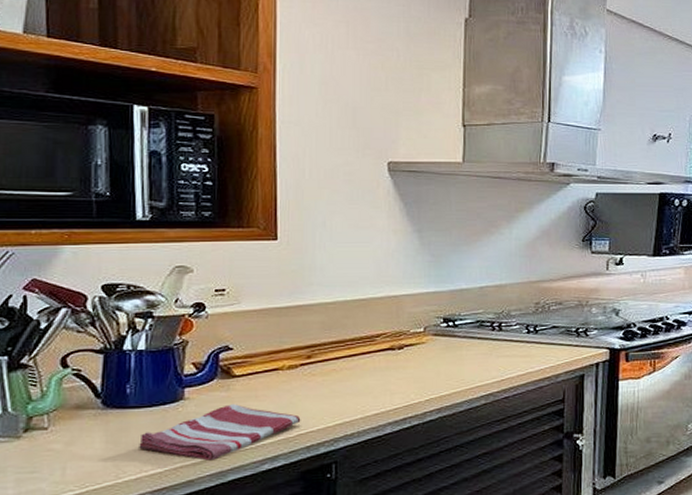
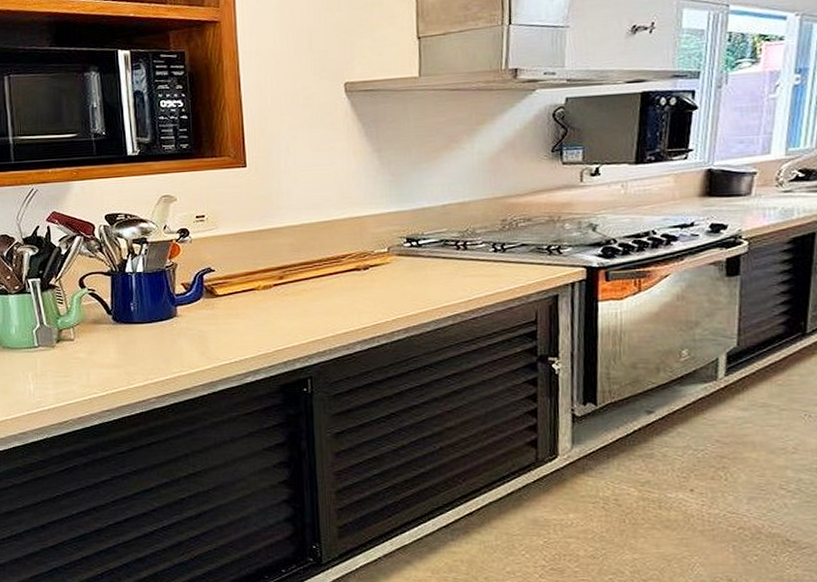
dish towel: present [139,404,301,461] -> none [144,321,278,372]

